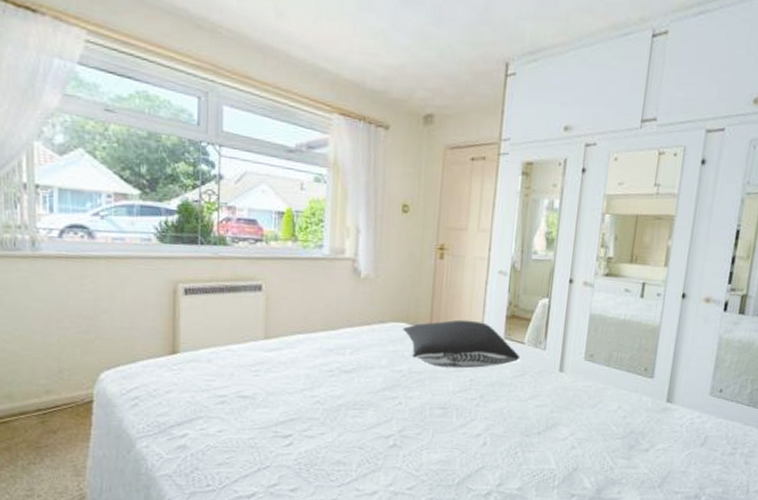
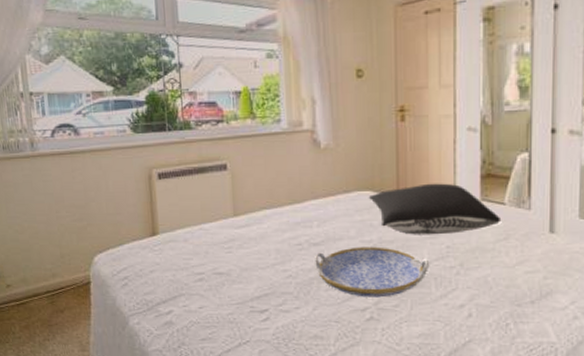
serving tray: none [343,376,454,426] -> present [313,247,430,298]

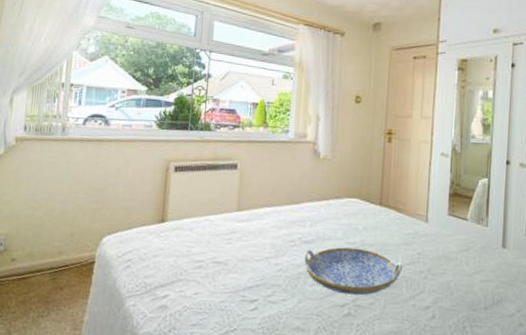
pillow: present [368,183,502,235] -> none [355,196,464,242]

